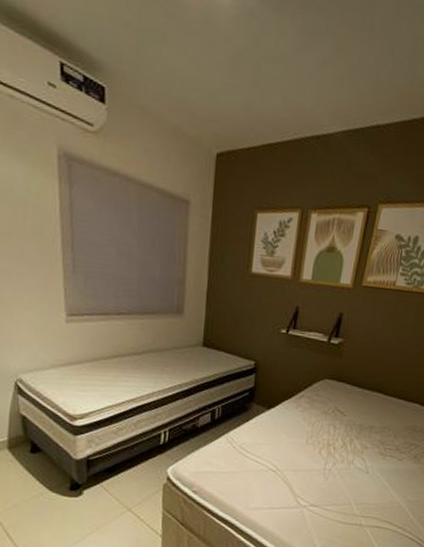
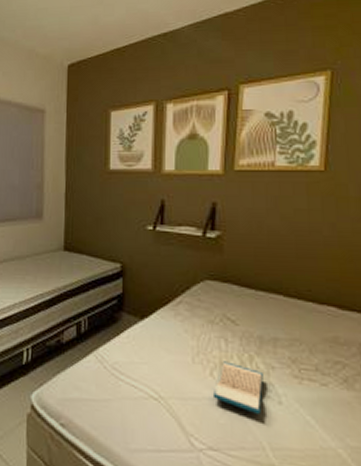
hardback book: none [318,443,358,480] -> present [212,361,263,414]

